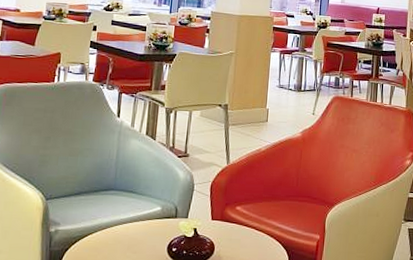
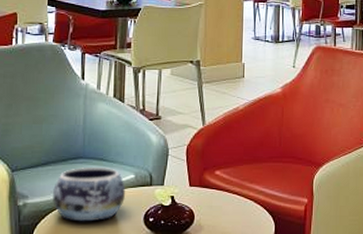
decorative bowl: none [83,198,152,250] -> present [53,166,126,222]

